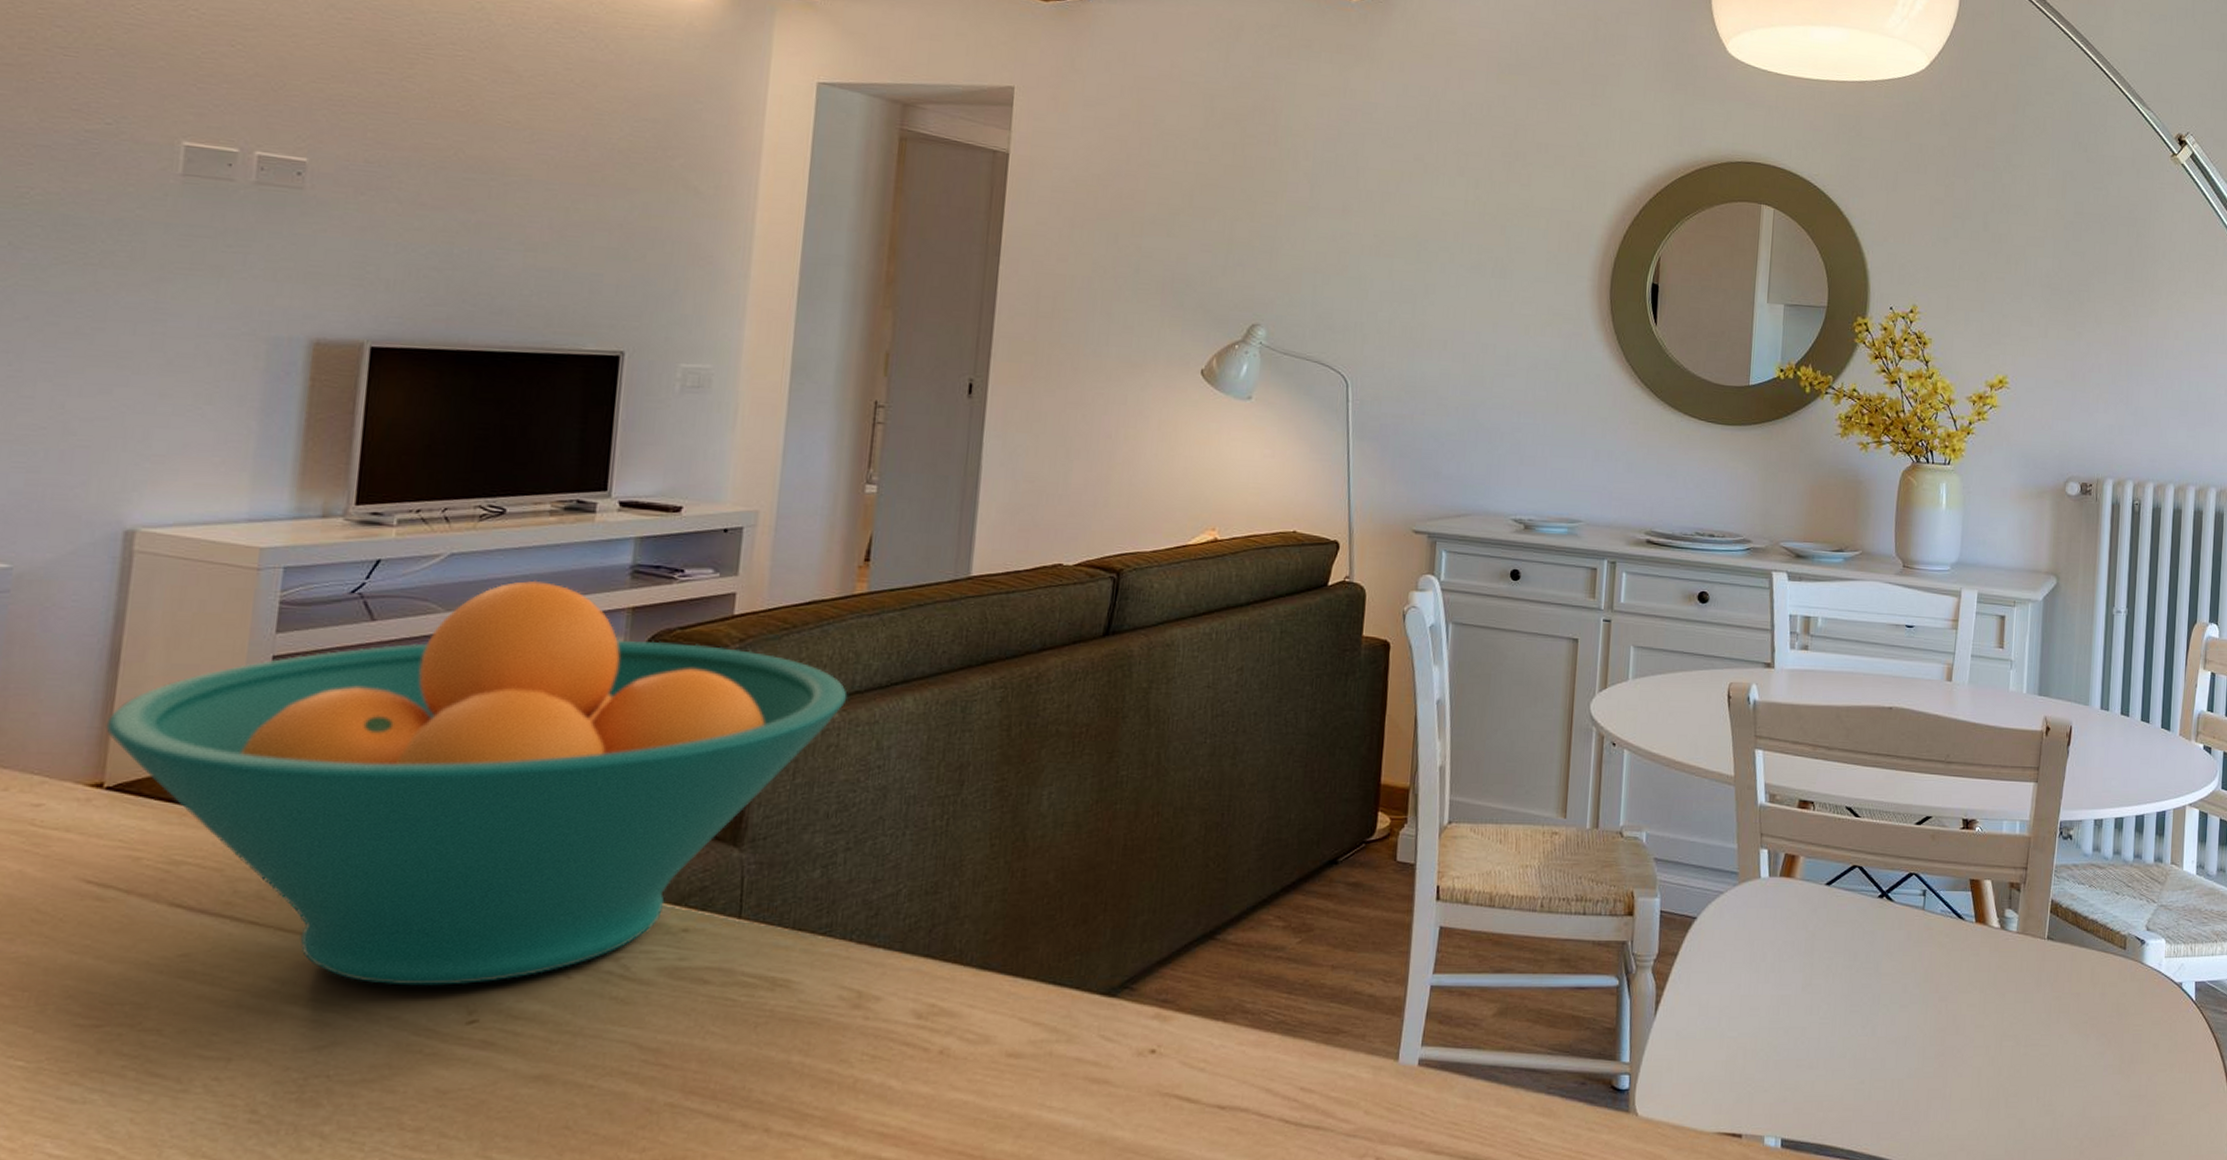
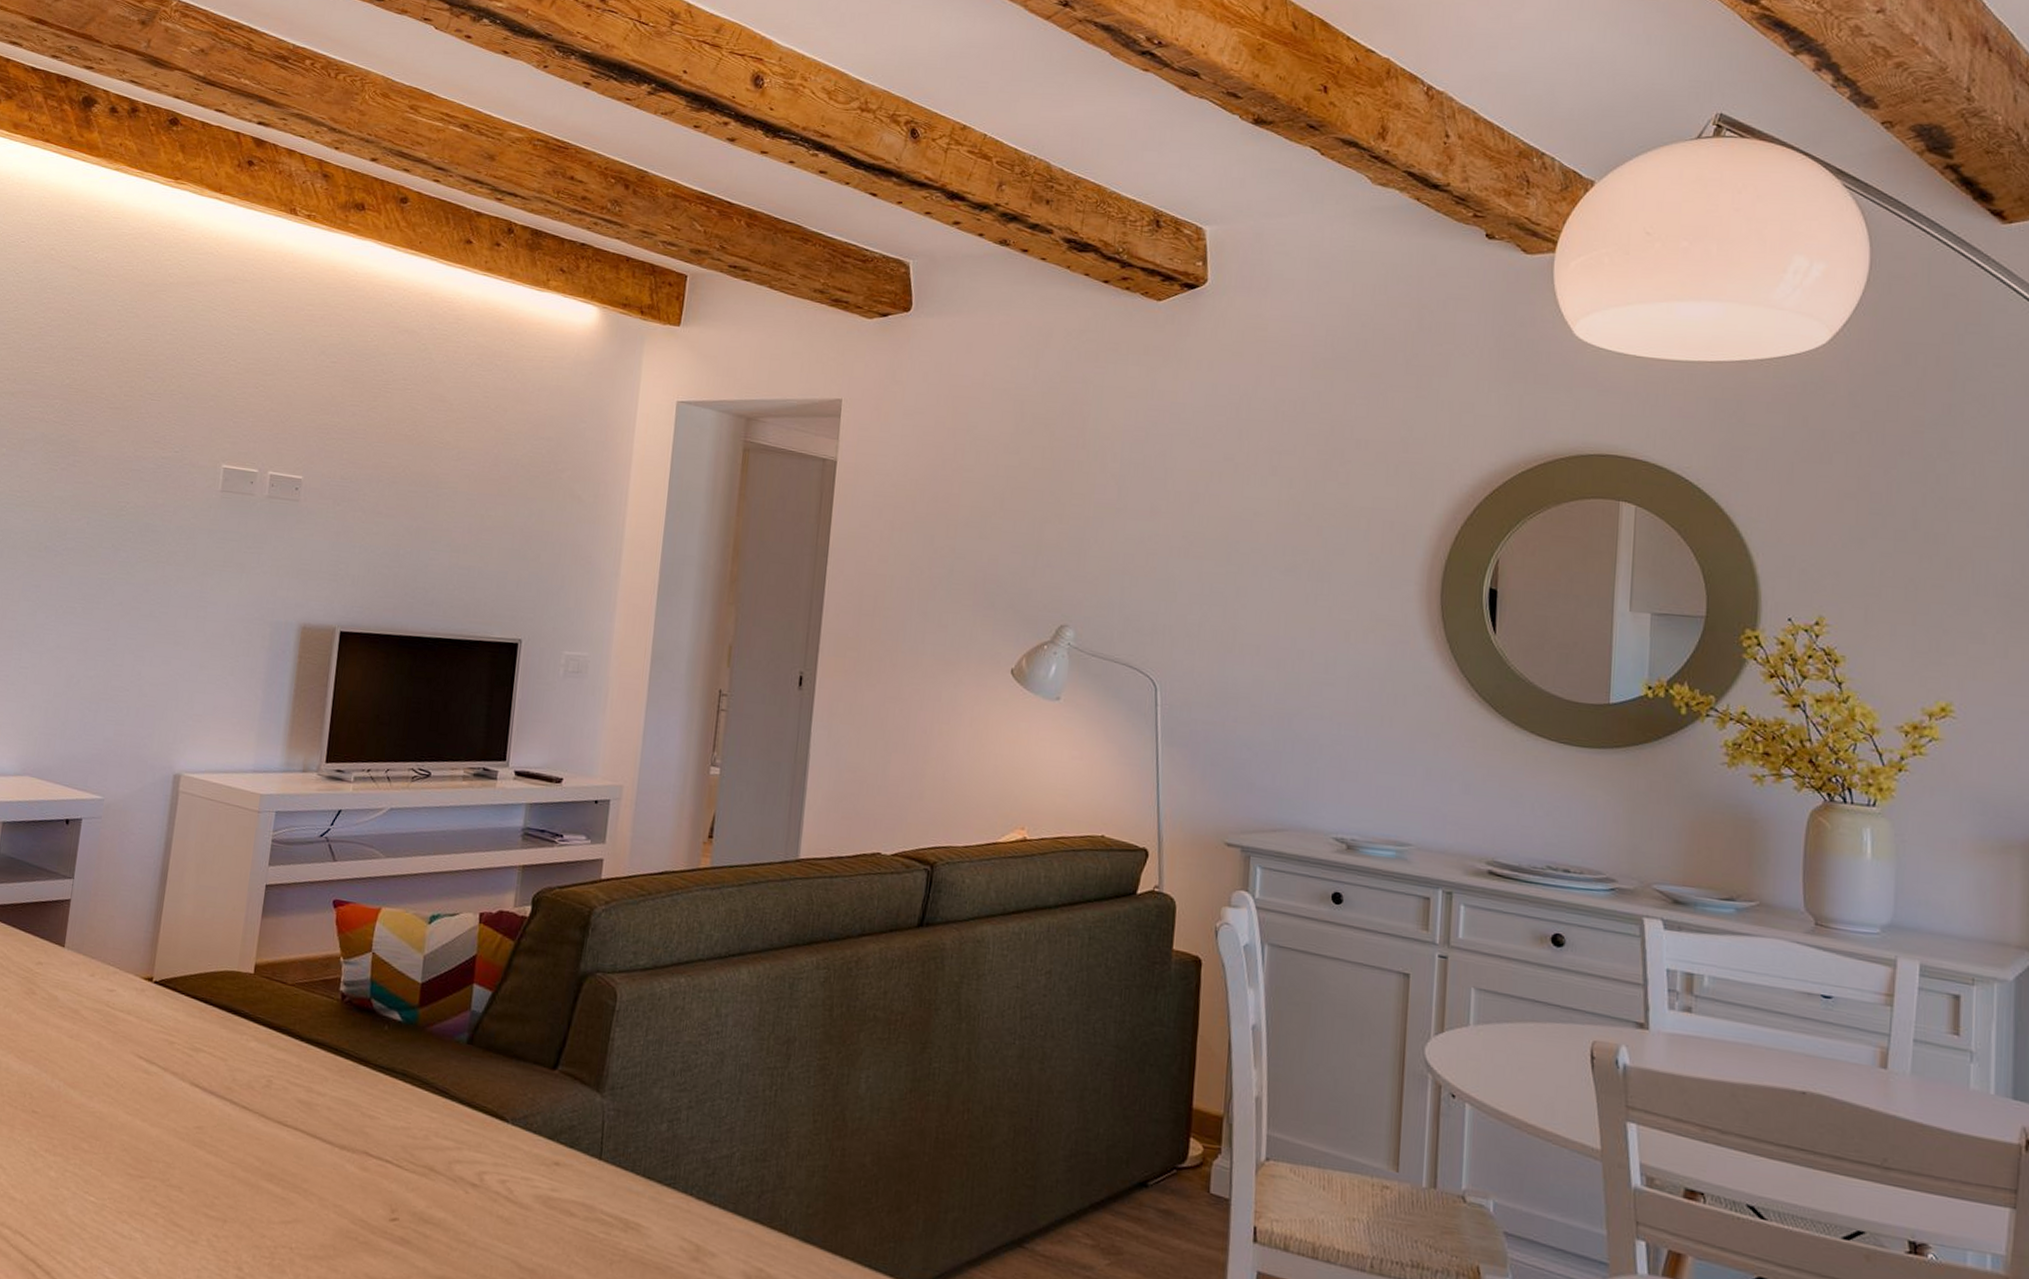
fruit bowl: present [105,580,848,986] -> none [156,835,692,1186]

